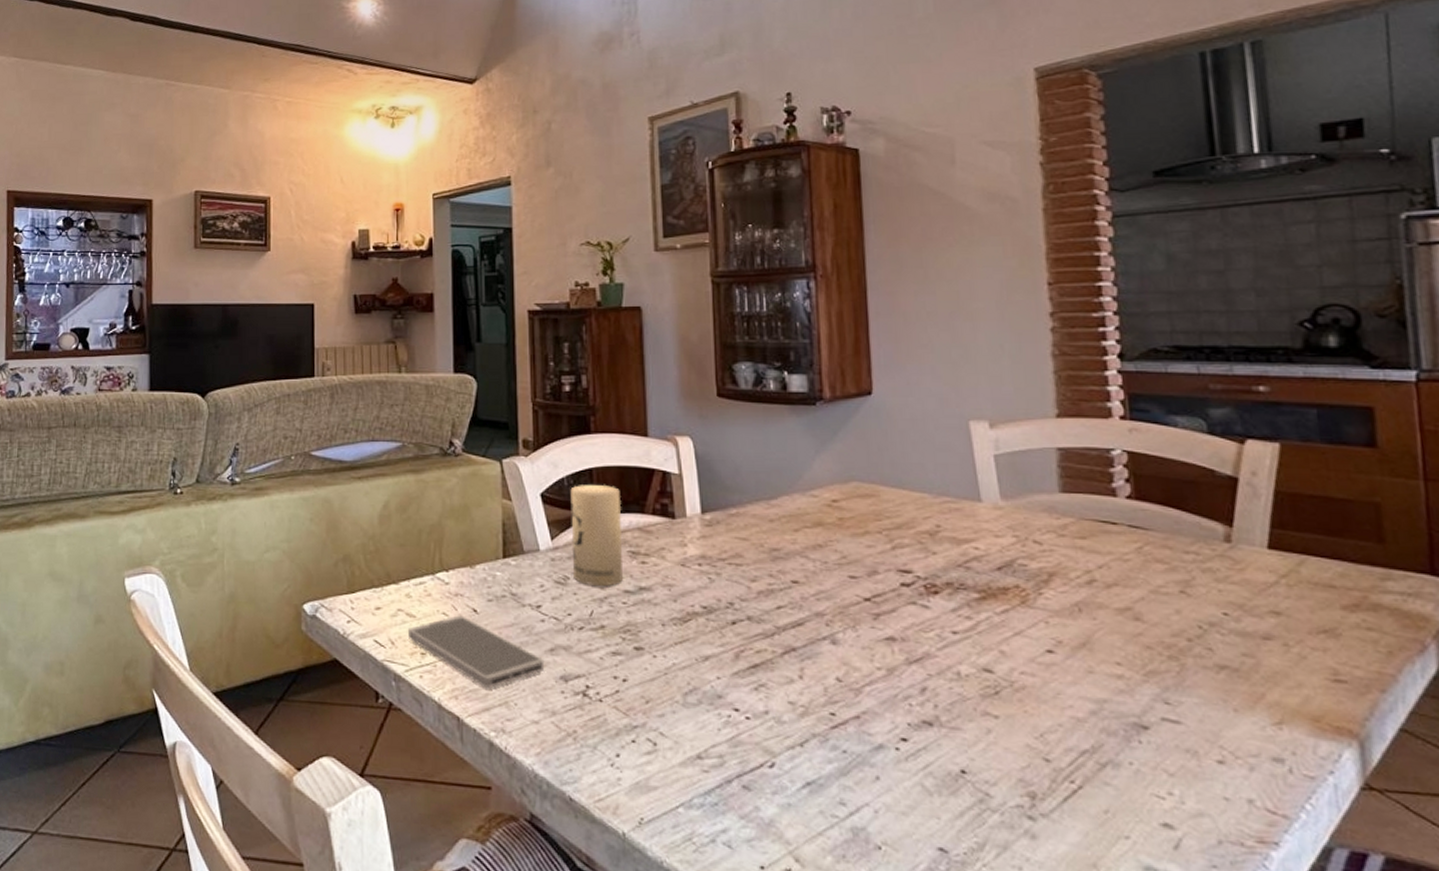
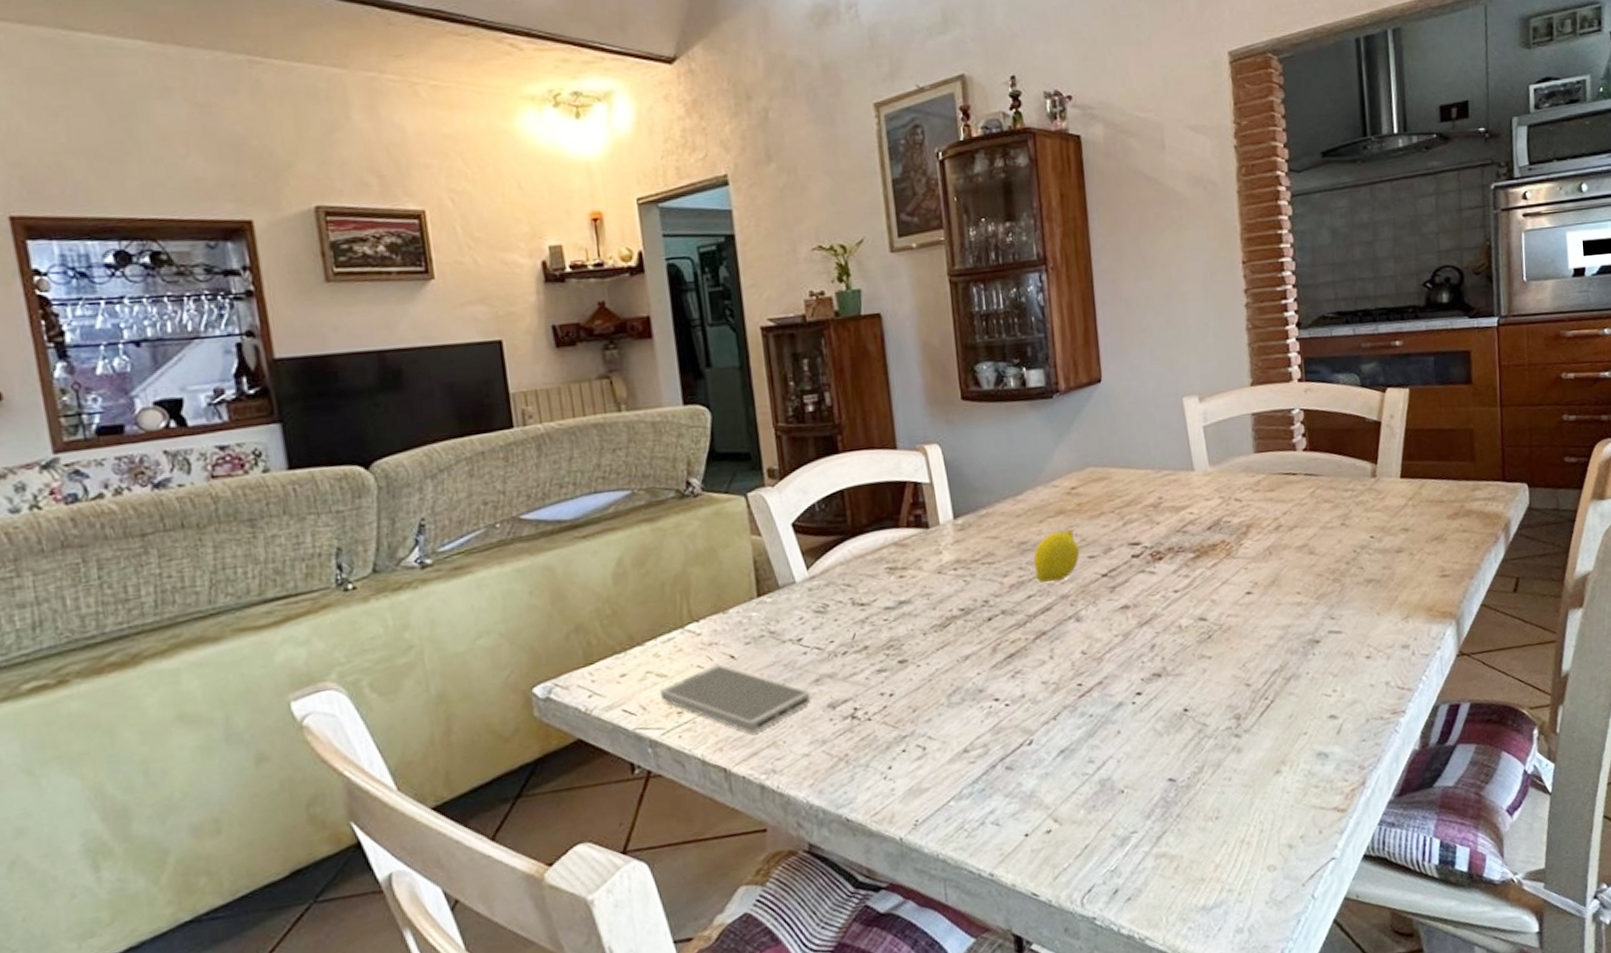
candle: present [570,485,623,586] -> none [822,504,882,609]
fruit: none [786,543,840,597] -> present [1033,529,1080,583]

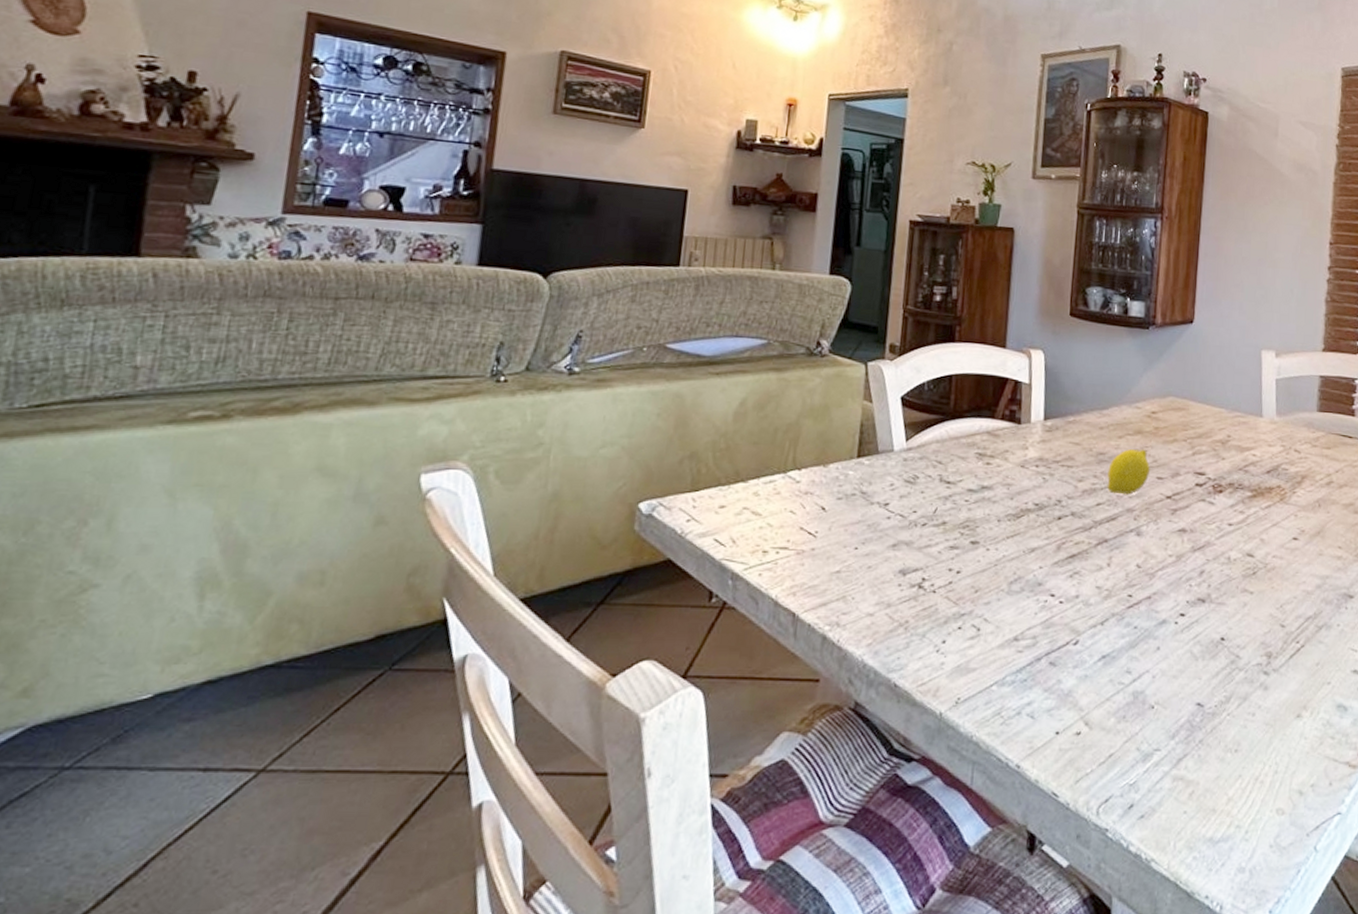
smartphone: present [660,664,811,733] -> none [751,513,886,584]

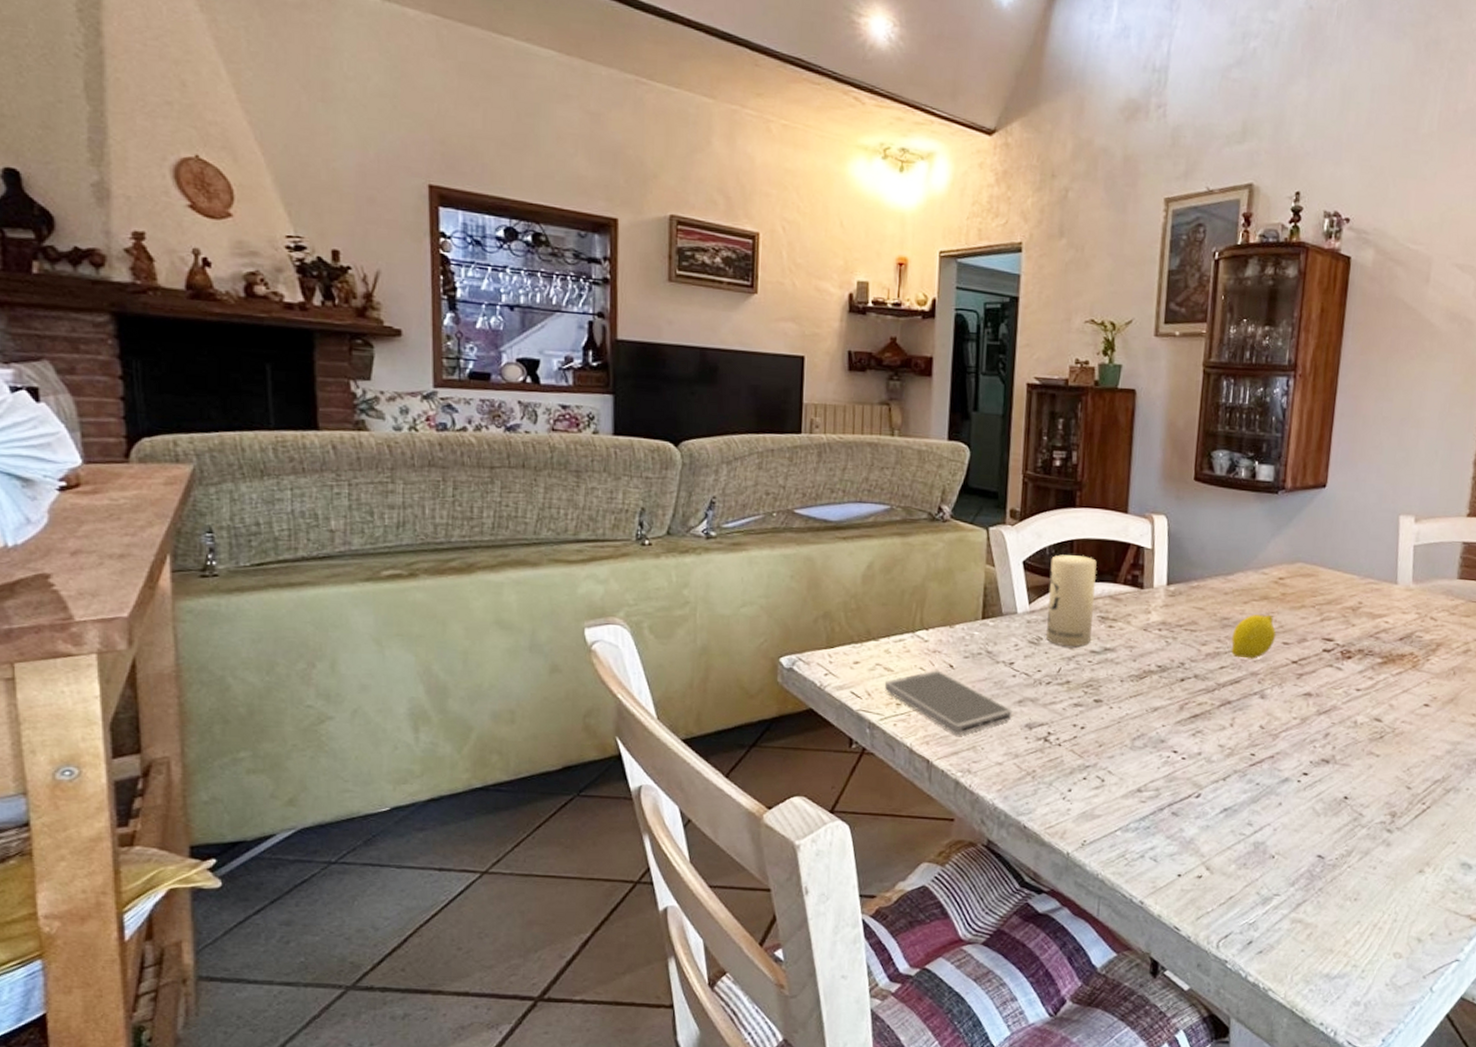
smartphone: none [751,513,886,584] -> present [885,670,1013,735]
candle: none [923,390,975,485] -> present [1046,555,1097,646]

